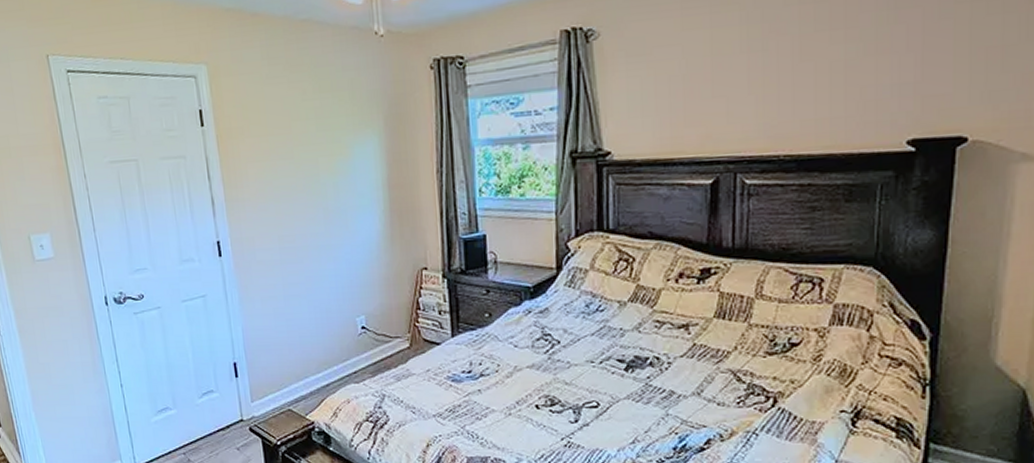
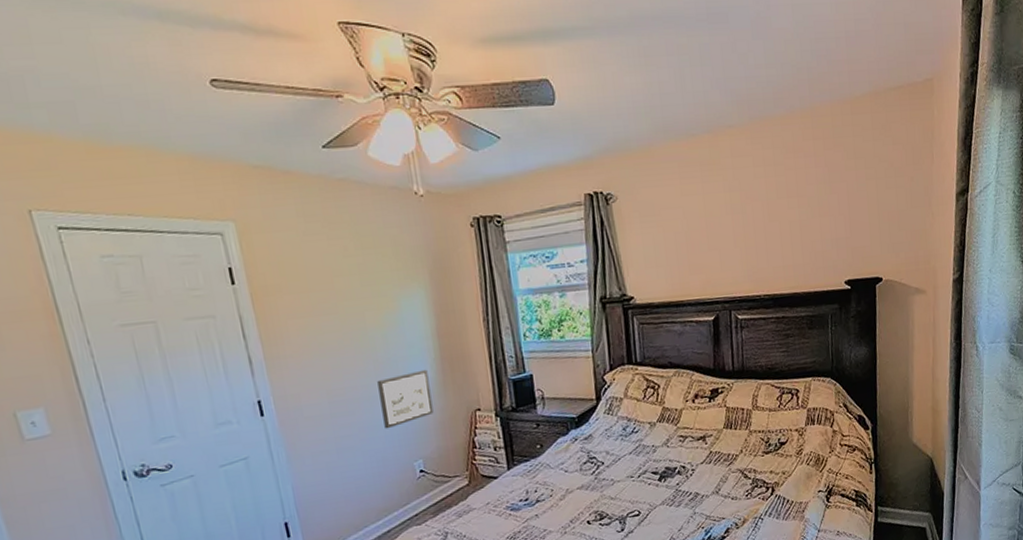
picture frame: none [326,221,379,281] -> present [377,369,434,429]

